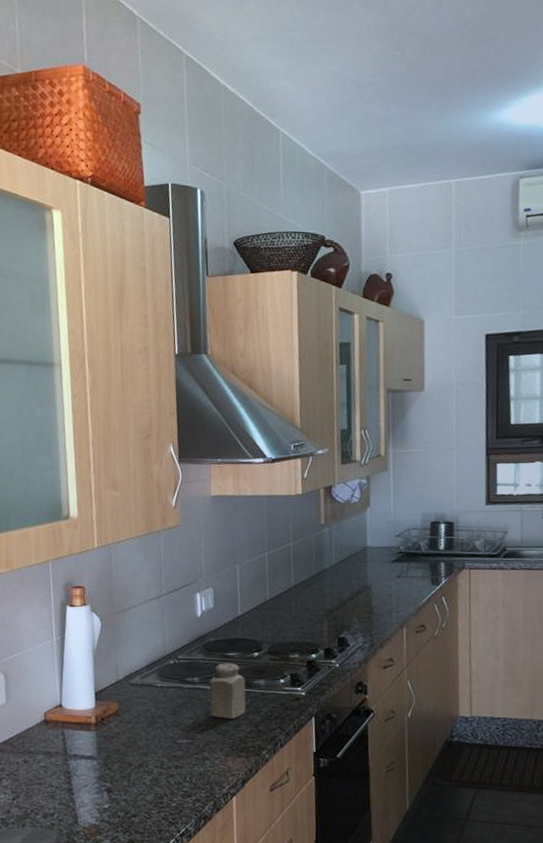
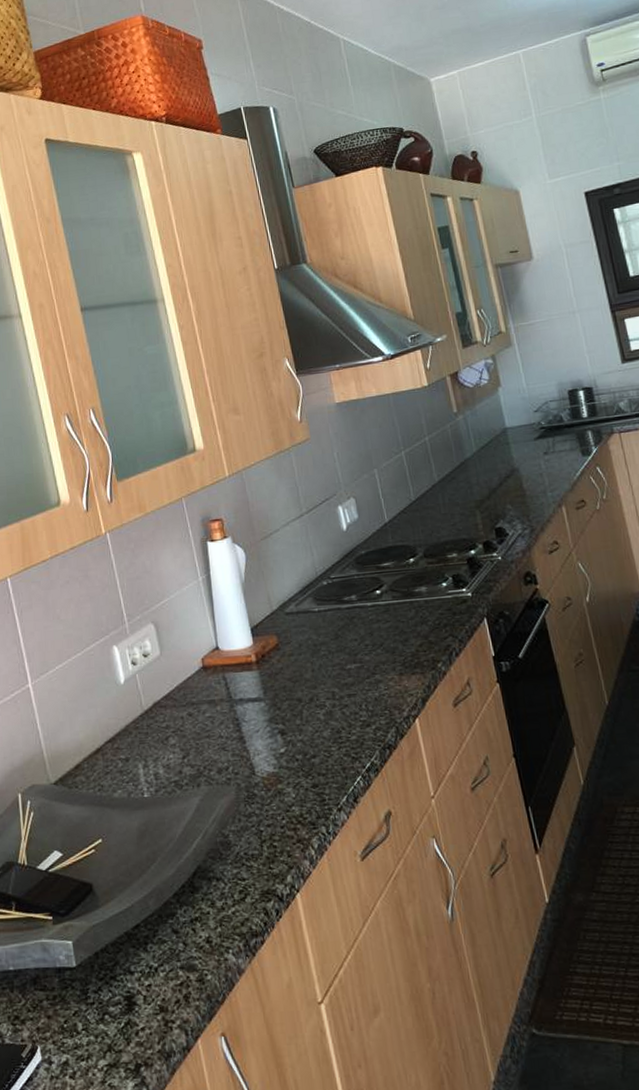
salt shaker: present [209,663,246,719] -> none [367,574,412,635]

